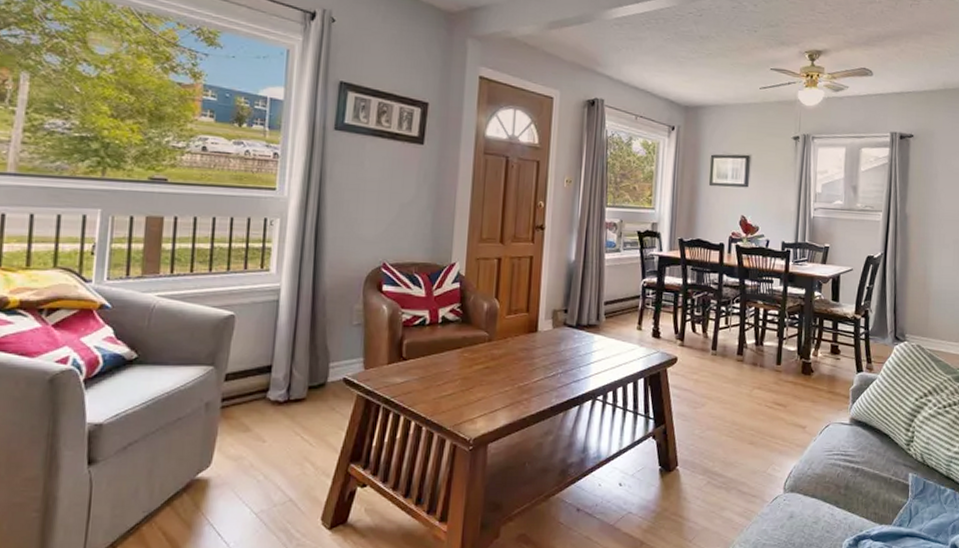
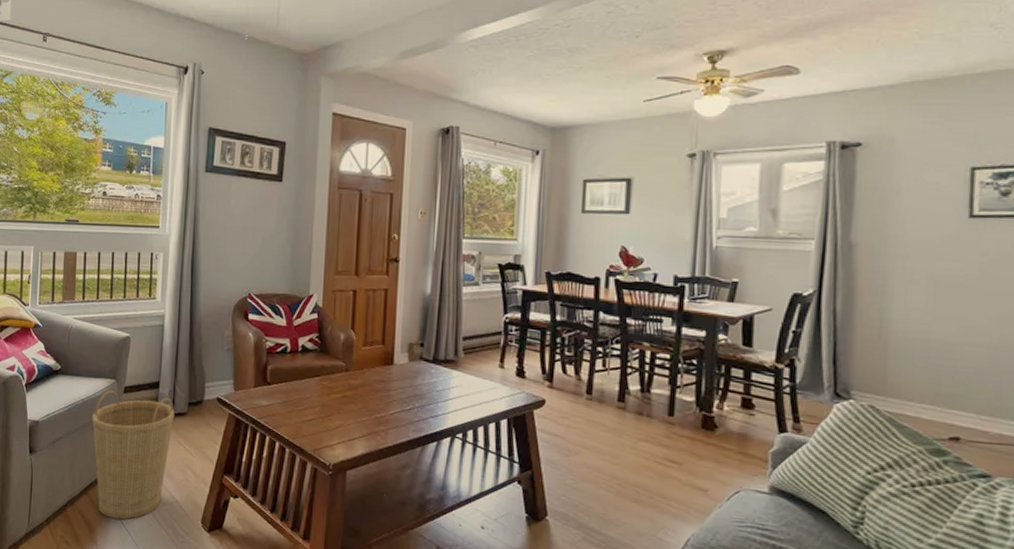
basket: none [180,379,291,530] -> present [92,390,175,520]

